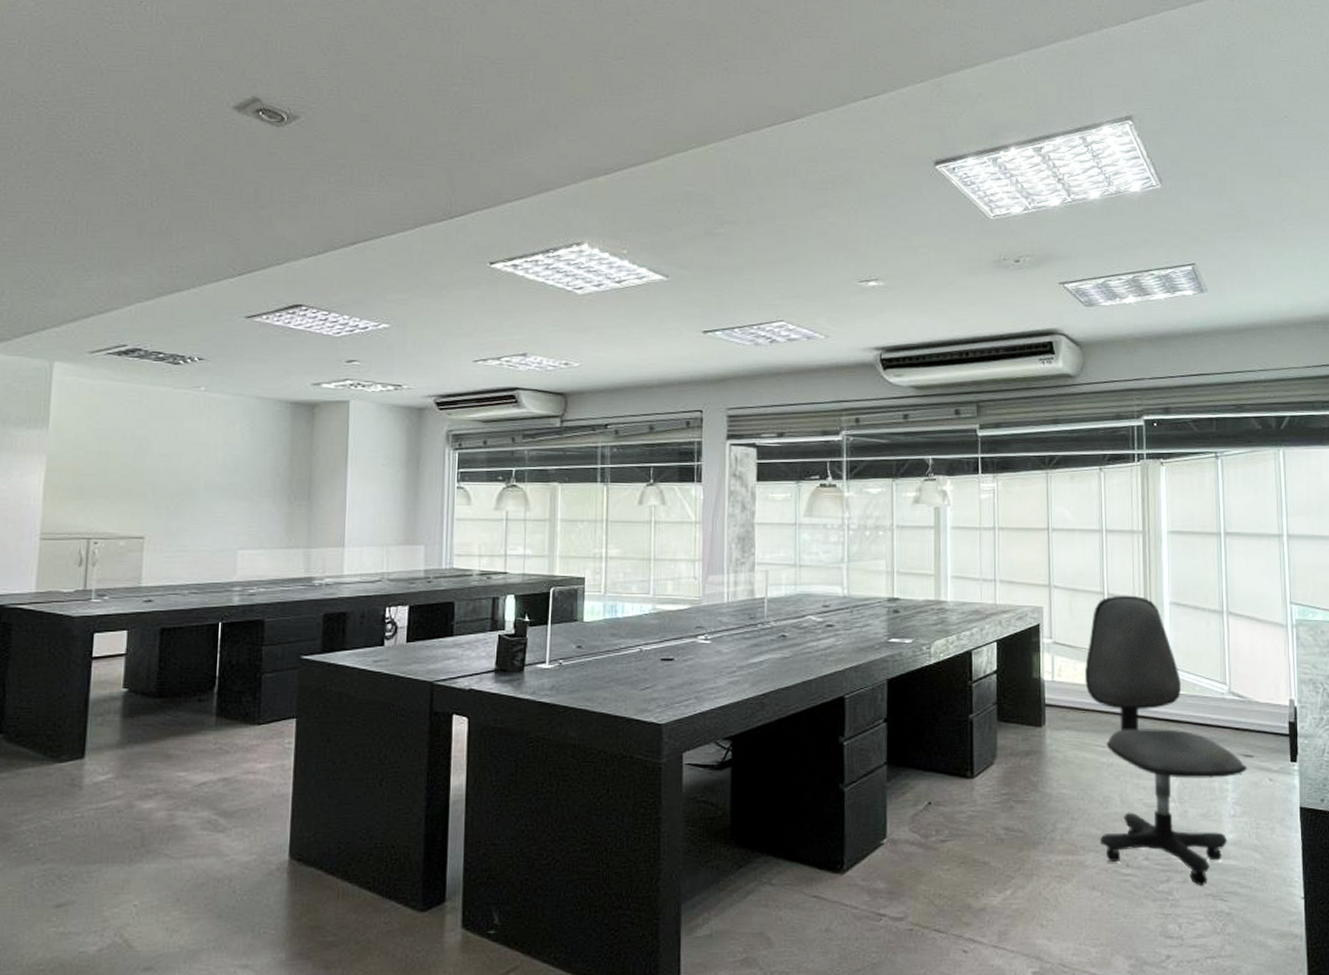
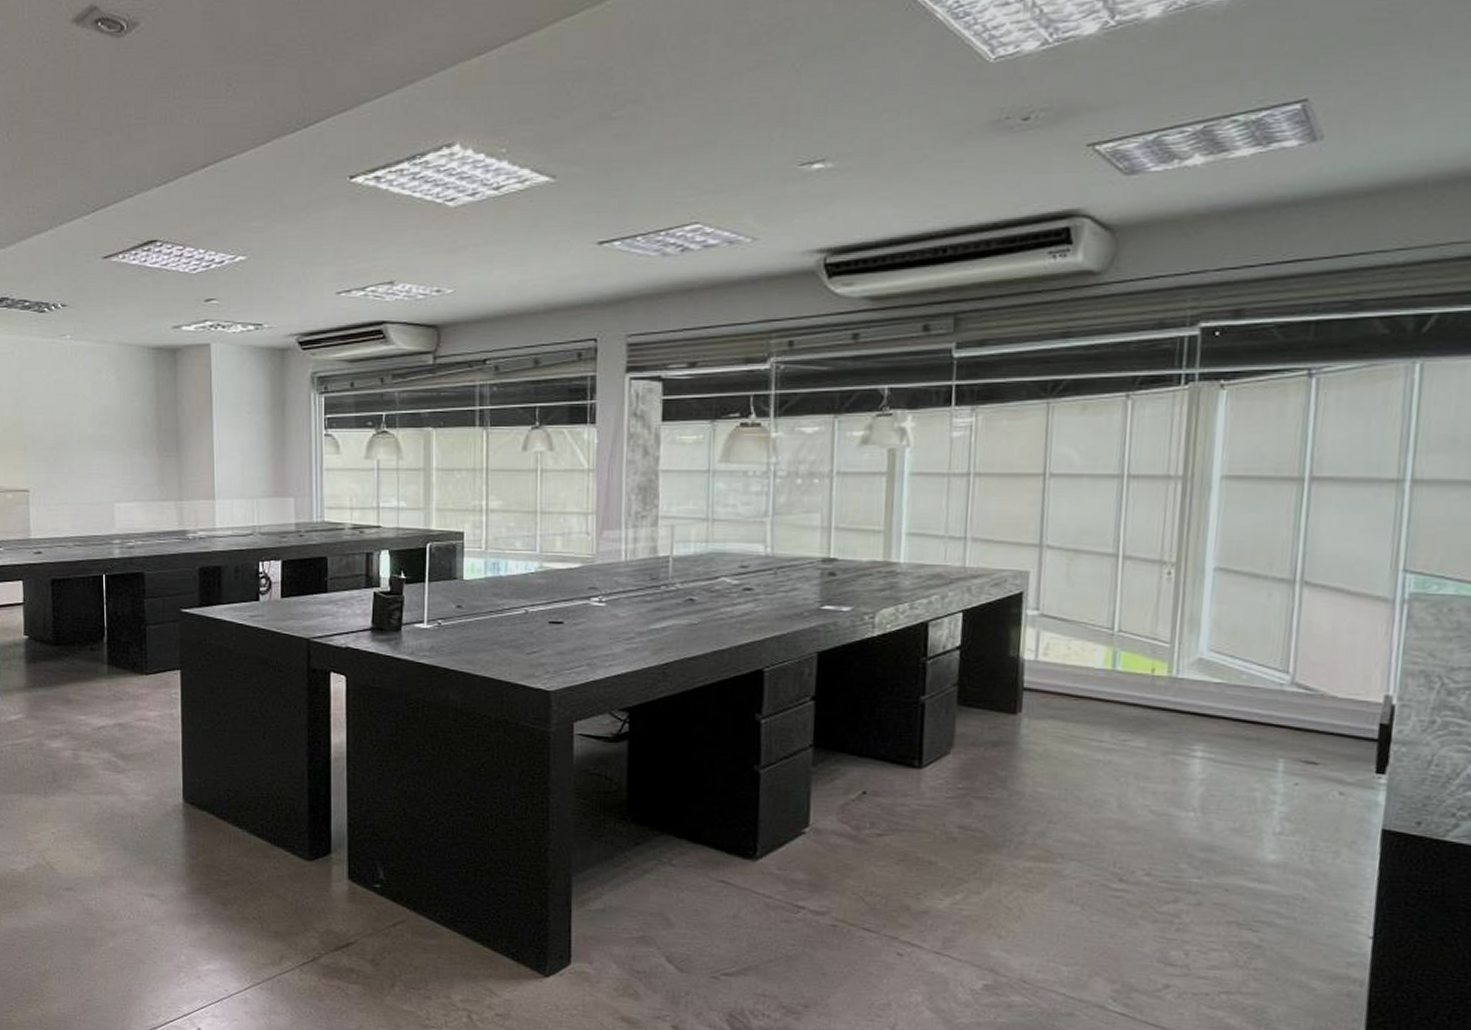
office chair: present [1085,595,1248,886] -> none [1081,558,1308,912]

